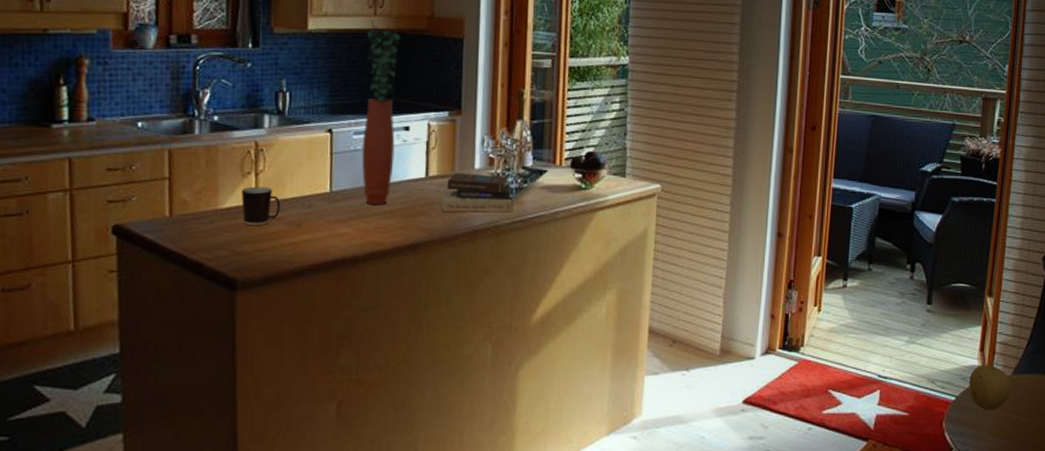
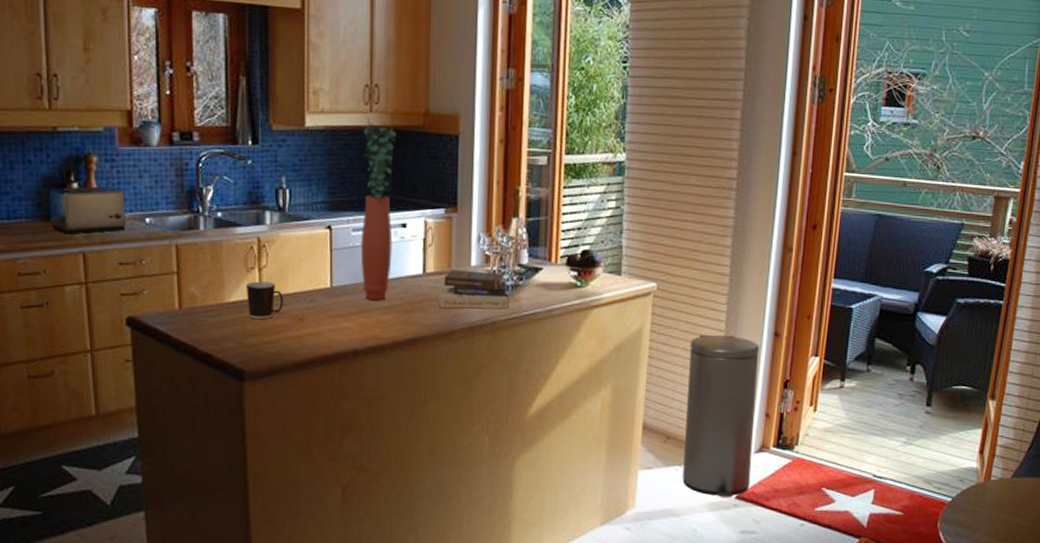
toaster: none [35,89,118,139] -> present [49,186,126,235]
pedal bin: none [689,235,764,403] -> present [682,335,760,498]
fruit: present [969,365,1012,411] -> none [966,467,1010,513]

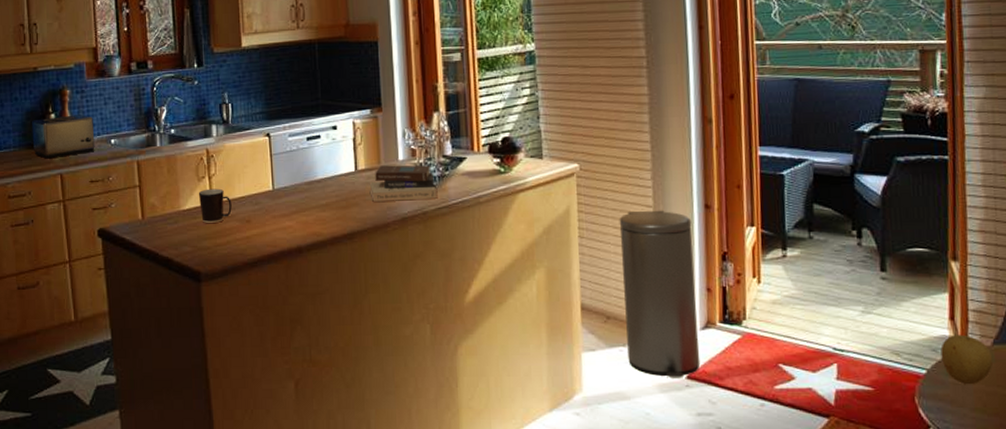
vase: present [360,118,397,301] -> none [292,34,326,200]
fruit: none [966,467,1010,513] -> present [940,334,994,385]

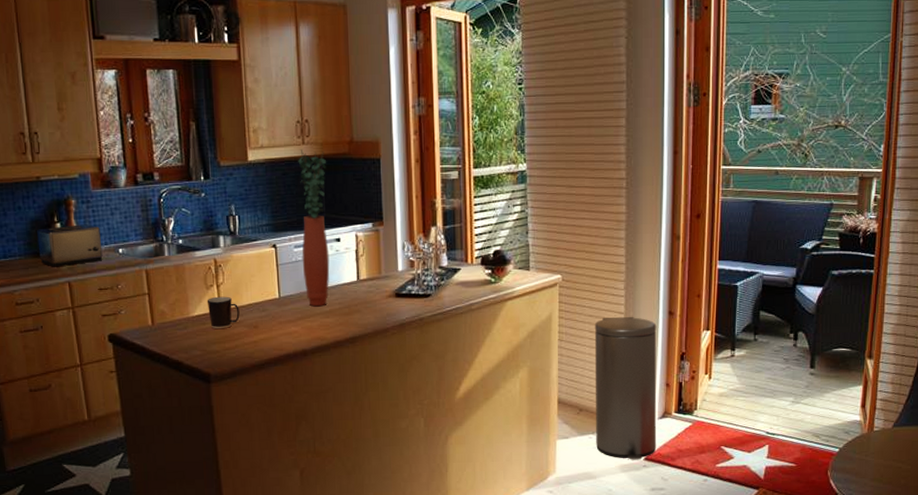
vase: none [292,34,326,200] -> present [298,149,330,307]
books: present [369,165,437,202] -> none [370,275,433,309]
fruit: present [940,334,994,385] -> none [852,419,892,460]

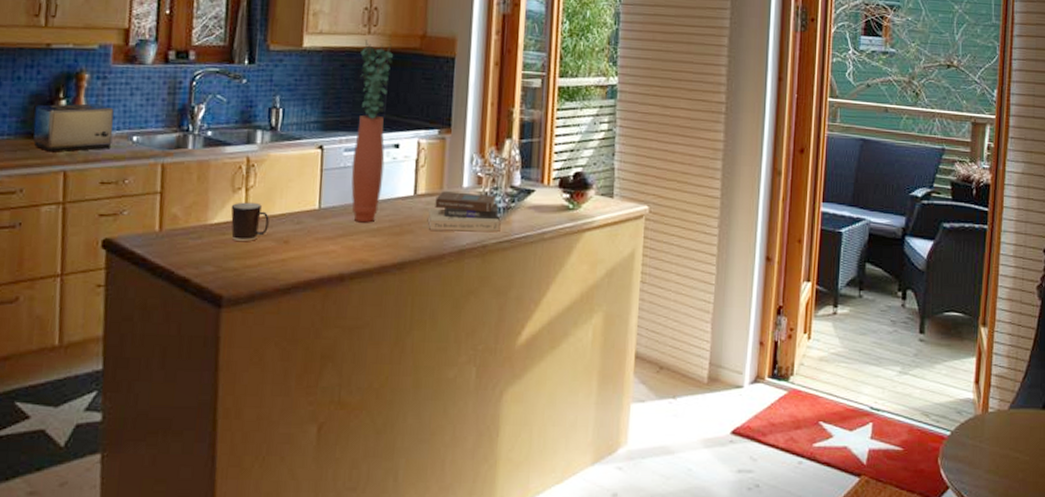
books: none [370,275,433,309] -> present [427,191,500,232]
pedal bin: present [594,316,657,460] -> none [676,259,752,433]

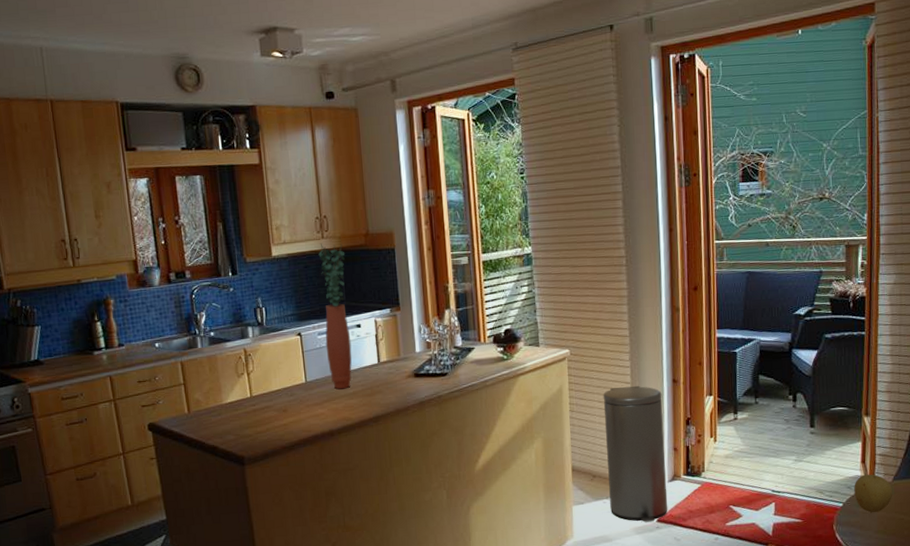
toaster: present [33,103,114,152] -> none [79,322,141,363]
mug: present [230,202,269,242] -> none [238,383,270,415]
books: present [427,191,500,232] -> none [390,355,450,389]
pedal bin: none [676,259,752,433] -> present [603,385,668,522]
fruit: none [964,398,1009,447] -> present [854,474,893,513]

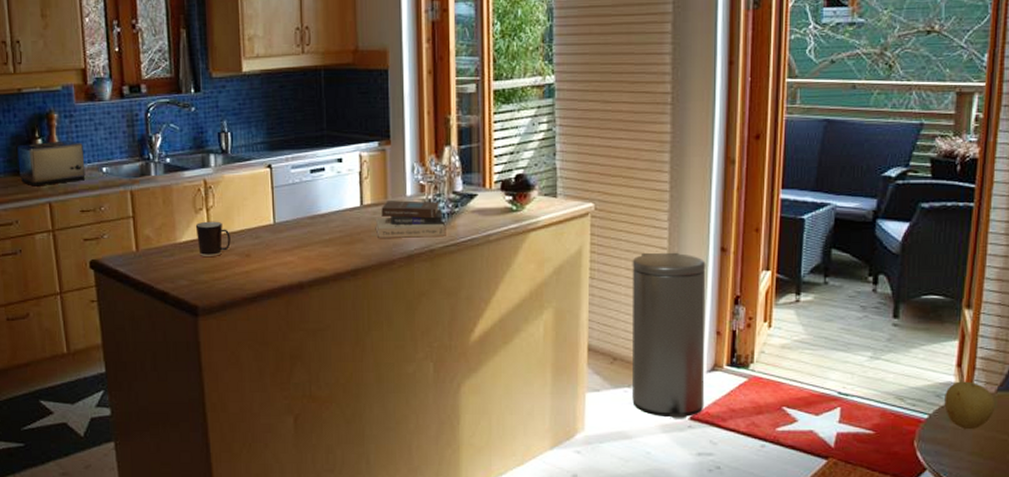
toaster: none [79,322,141,363] -> present [17,140,86,187]
mug: none [238,383,270,415] -> present [195,221,231,258]
vase: present [318,243,352,390] -> none [297,59,330,235]
books: none [390,355,450,389] -> present [375,200,445,238]

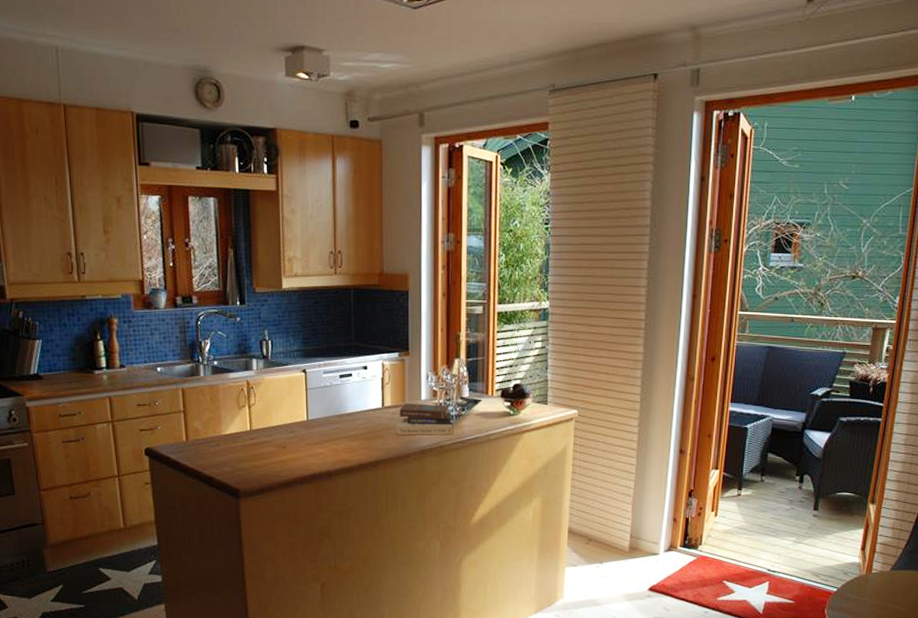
toaster: present [17,140,86,187] -> none [81,343,142,383]
mug: present [195,221,231,258] -> none [238,417,269,448]
pedal bin: present [632,252,706,419] -> none [603,452,667,590]
fruit: present [944,381,996,430] -> none [850,562,889,601]

